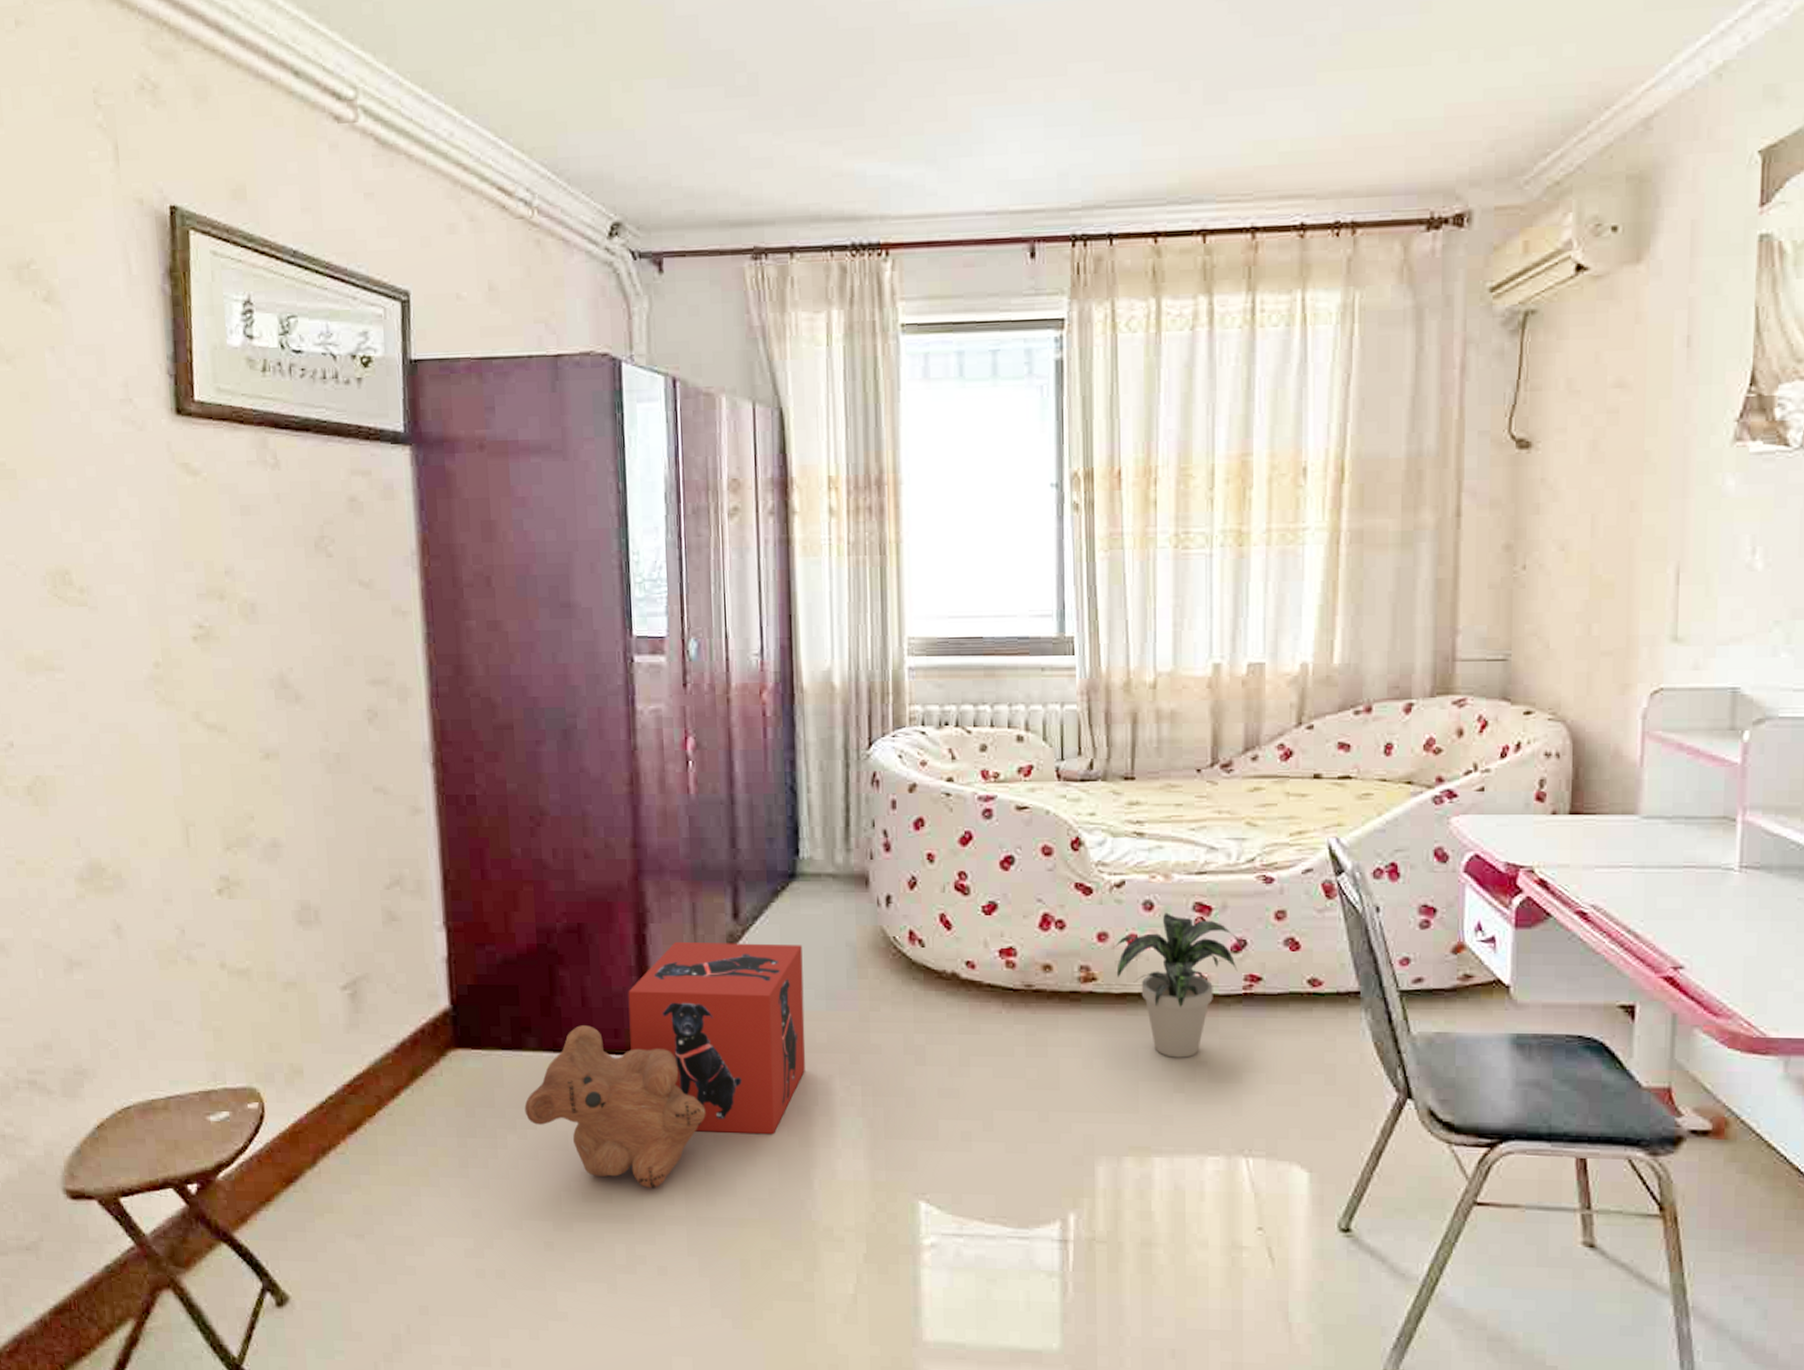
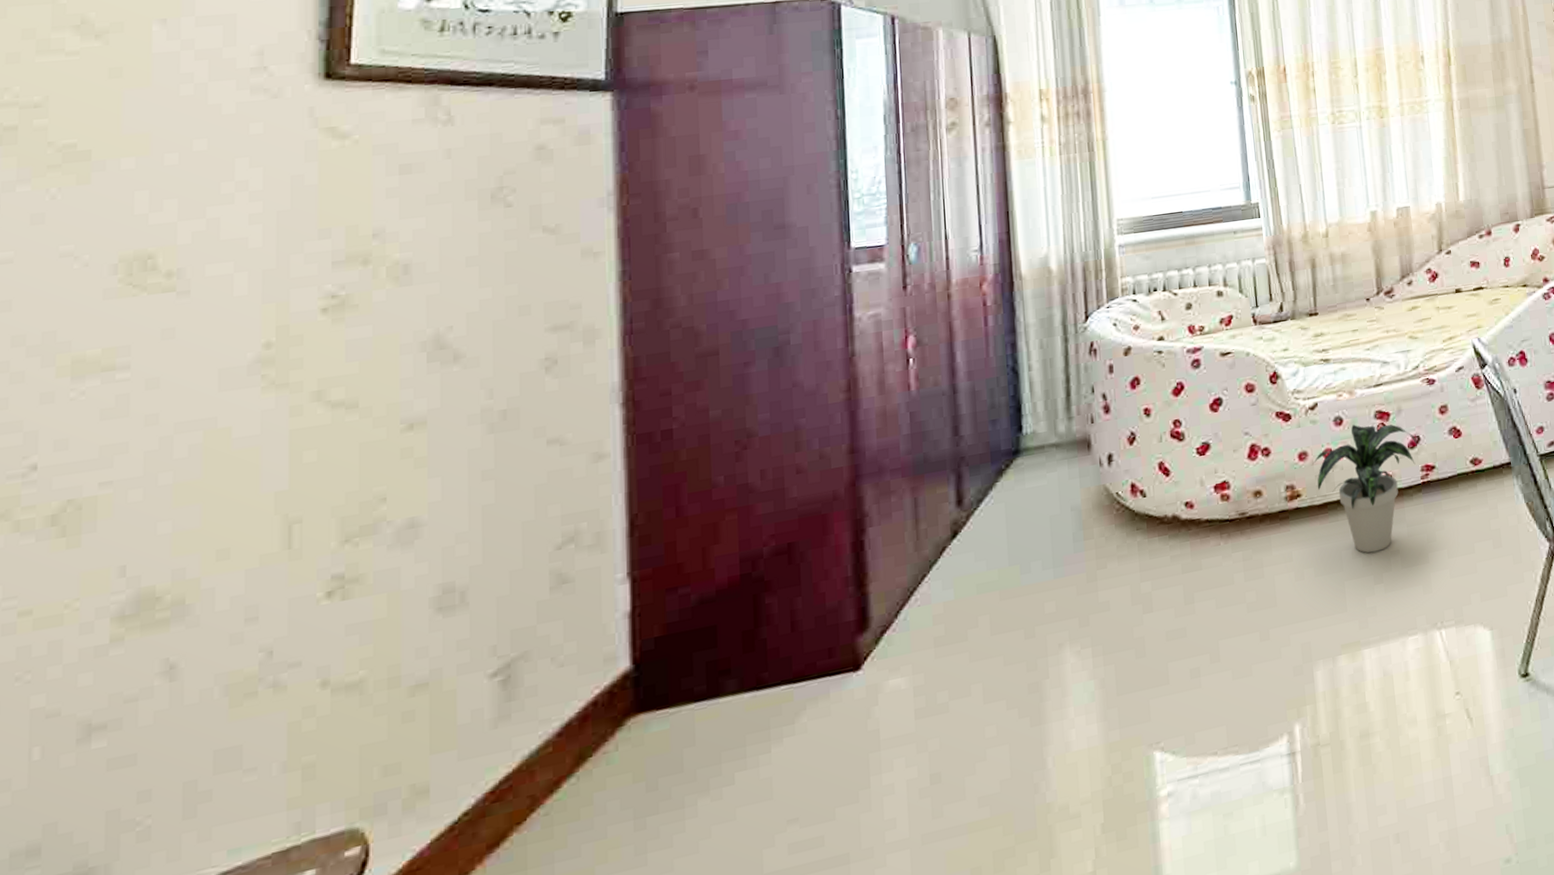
teddy bear: present [524,1025,706,1189] -> none [720,651,931,821]
storage box: present [628,941,806,1135] -> none [844,518,1035,739]

